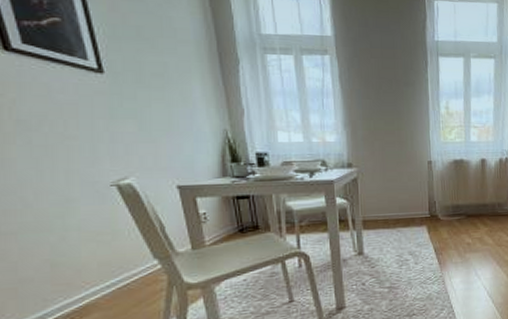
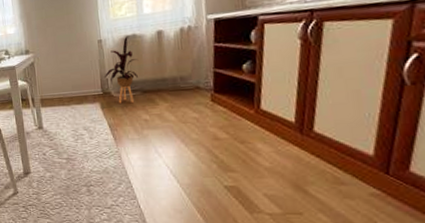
house plant: none [432,161,463,227] -> present [104,37,138,104]

